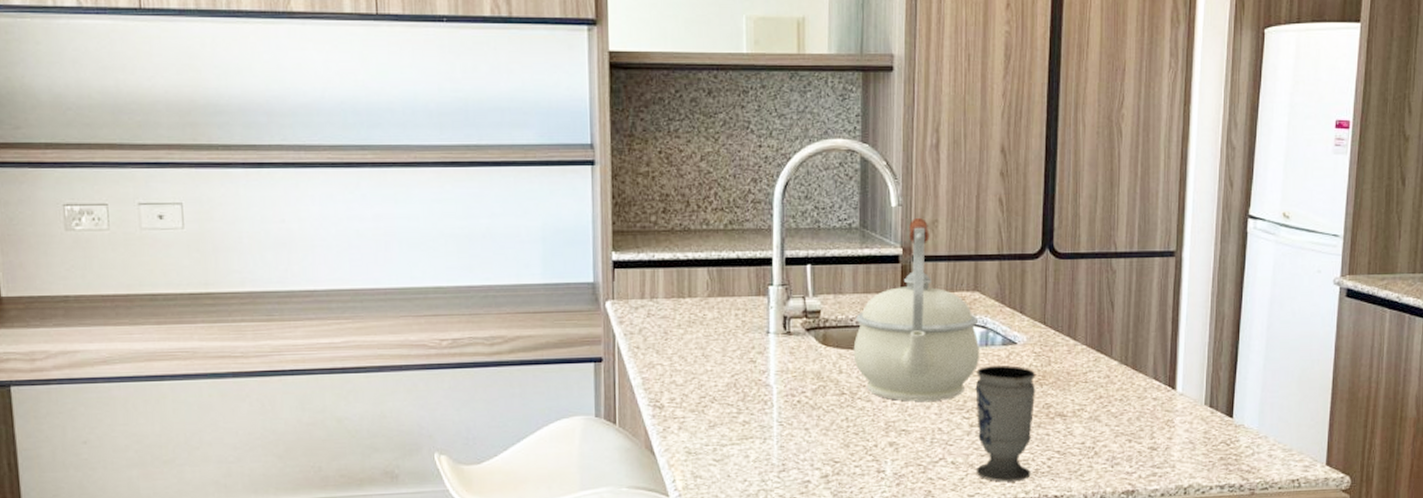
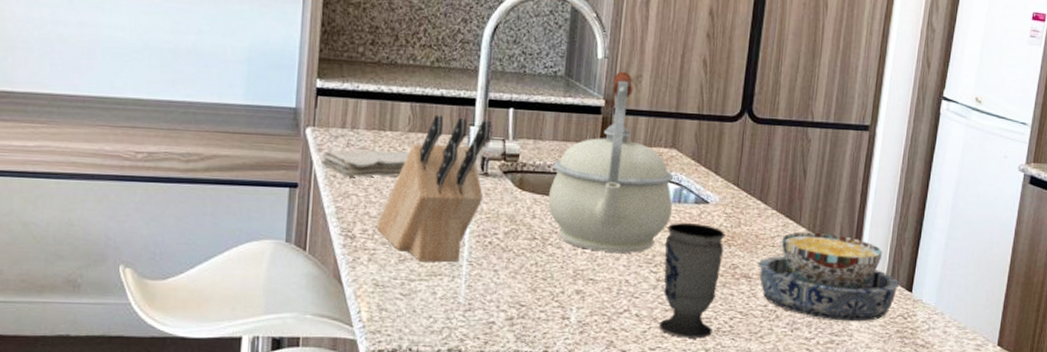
washcloth: none [624,317,710,347] -> present [322,150,409,178]
knife block: none [684,277,790,426] -> present [377,114,491,263]
bowl: none [1072,364,1219,453] -> present [758,232,900,322]

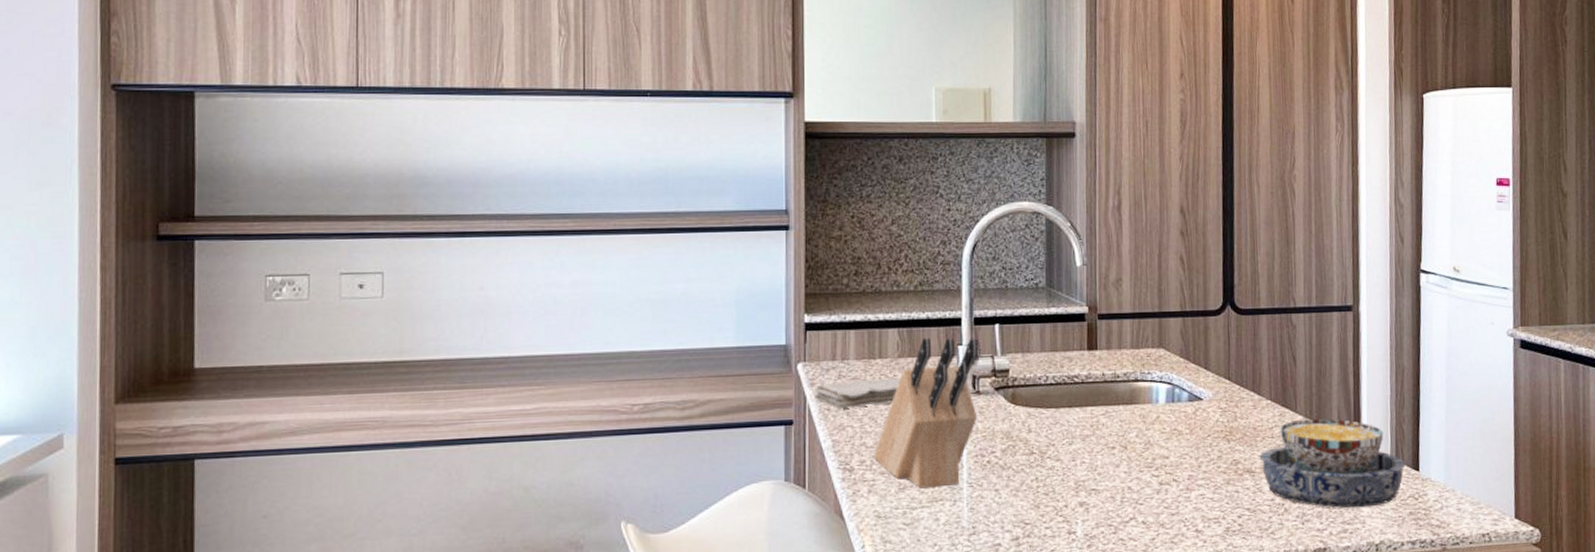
kettle: present [548,71,674,253] -> none [1042,276,1167,460]
cup: present [658,223,725,339] -> none [1163,421,1224,542]

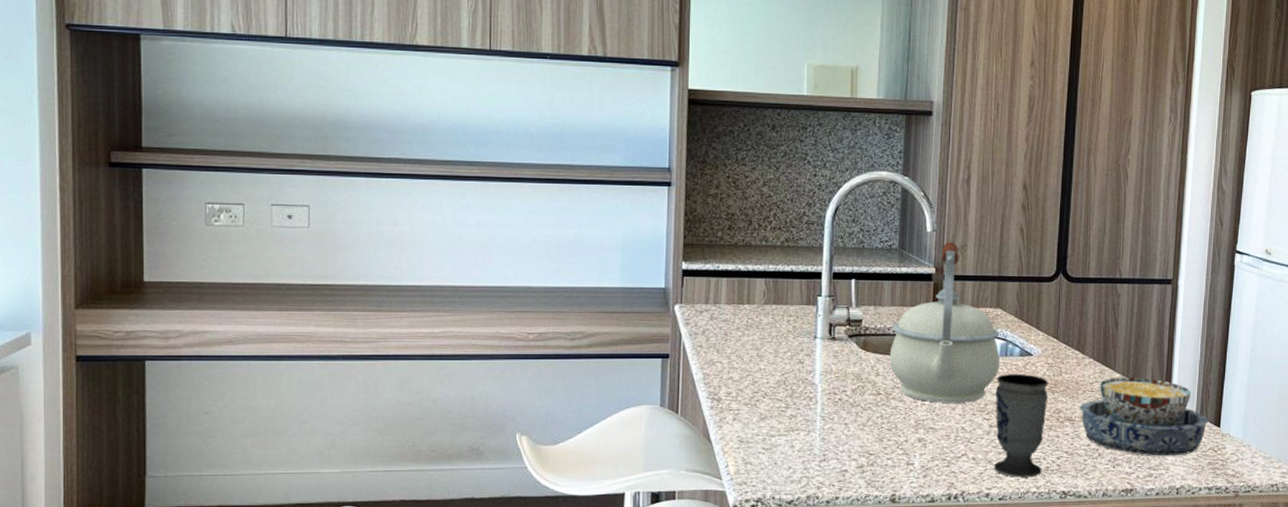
washcloth: present [815,378,901,409] -> none [689,322,766,346]
knife block: present [874,337,979,489] -> none [739,288,836,419]
kettle: none [1042,276,1167,460] -> present [889,242,1000,403]
cup: none [1163,421,1224,542] -> present [993,374,1049,478]

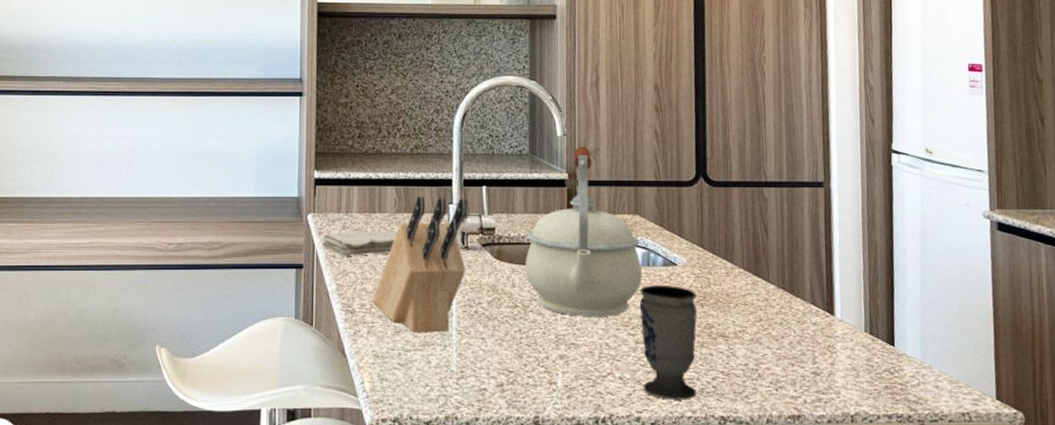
washcloth: none [689,322,766,346] -> present [322,231,397,256]
knife block: none [739,288,836,419] -> present [373,196,468,333]
bowl: present [1079,377,1208,456] -> none [732,289,880,378]

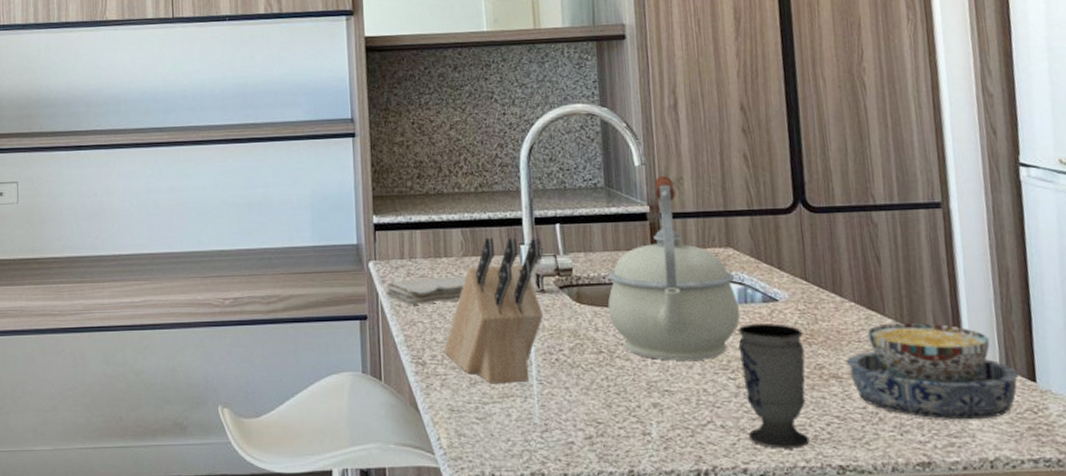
bowl: none [732,289,880,378] -> present [846,322,1019,420]

